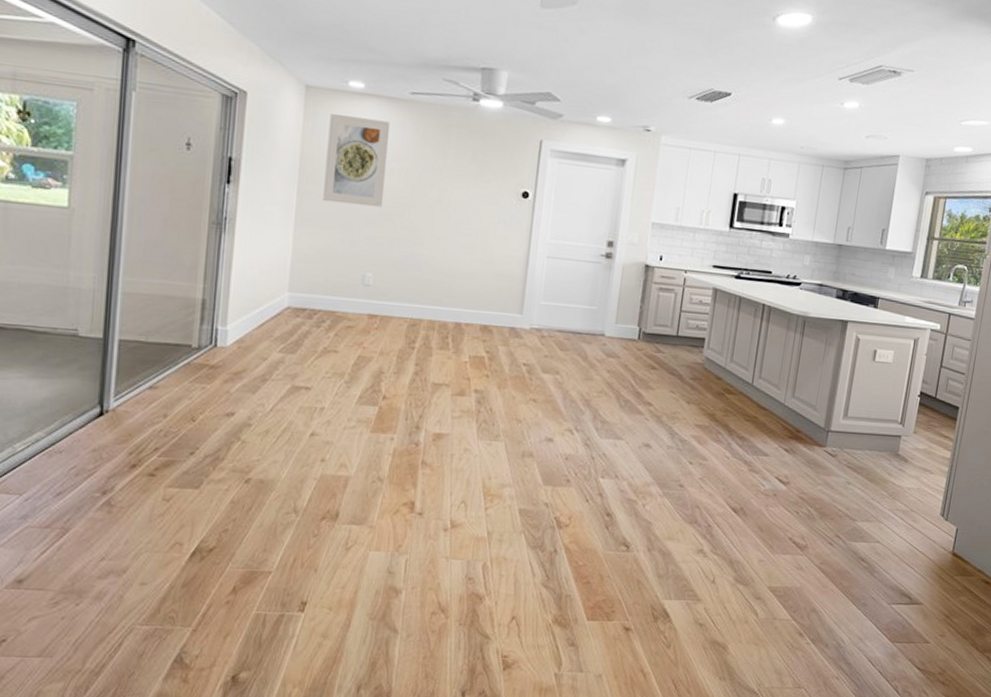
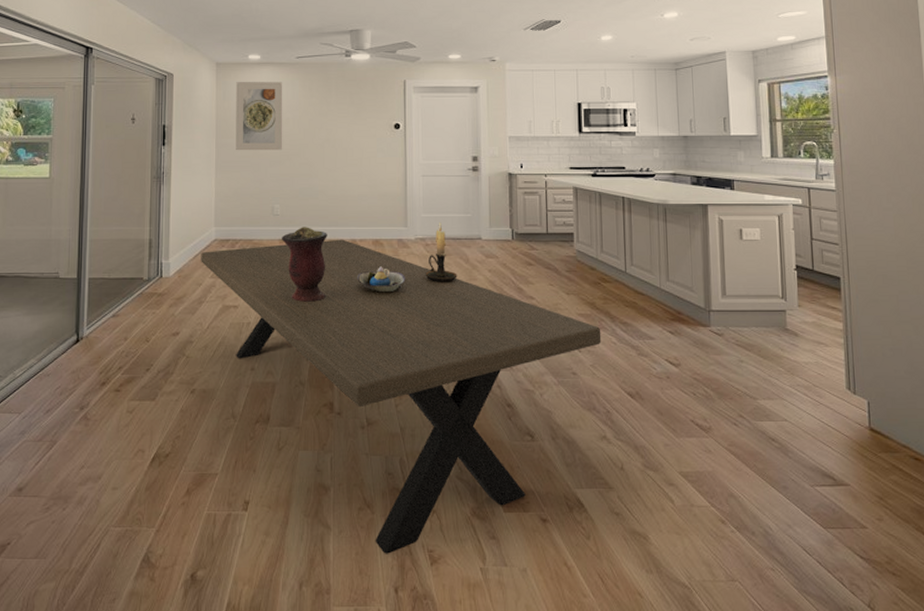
dining table: none [268,320,717,659] -> present [201,239,602,554]
vase: none [372,302,428,390] -> present [282,227,327,302]
decorative bowl: none [457,356,514,386] -> present [357,266,405,293]
candle holder: none [536,313,573,381] -> present [425,222,457,282]

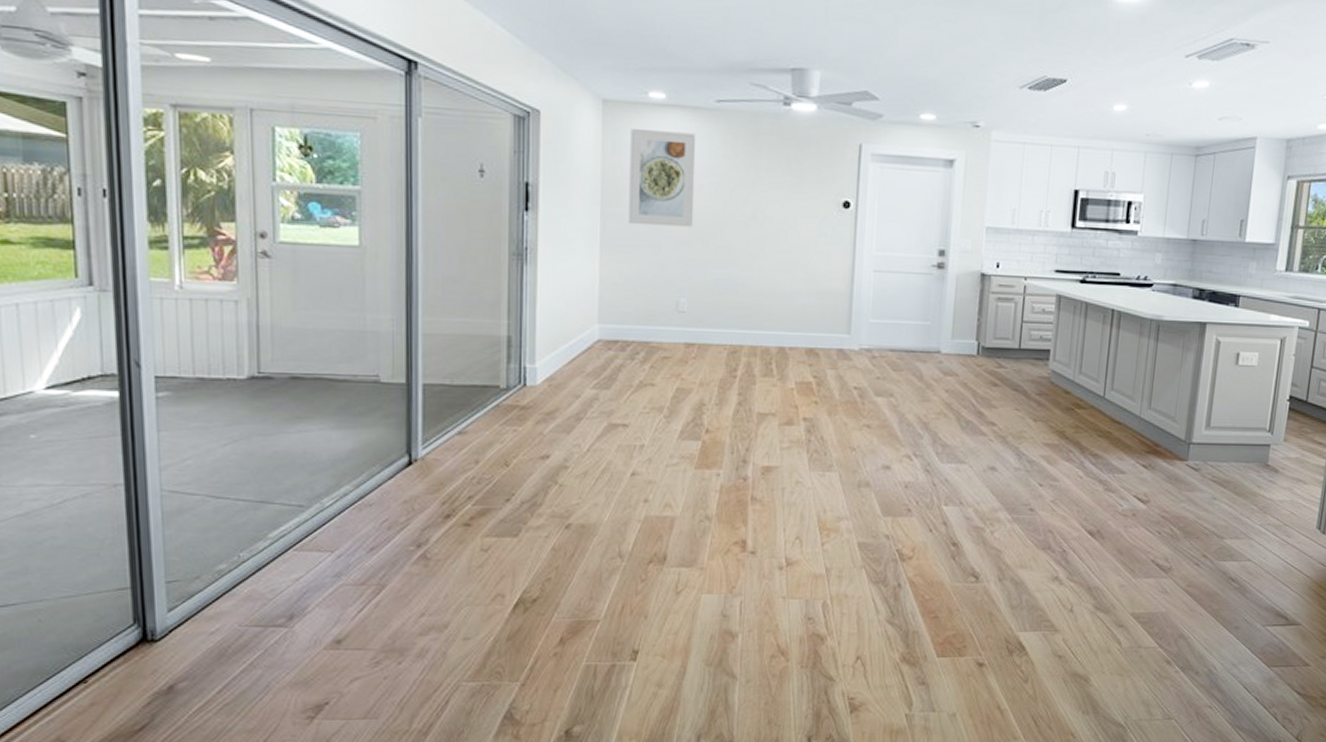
dining table: present [201,239,602,554] -> none [579,346,1068,703]
vase: present [282,227,327,302] -> none [688,328,748,422]
decorative bowl: present [357,266,405,293] -> none [783,381,844,413]
candle holder: present [425,222,457,282] -> none [868,330,908,403]

